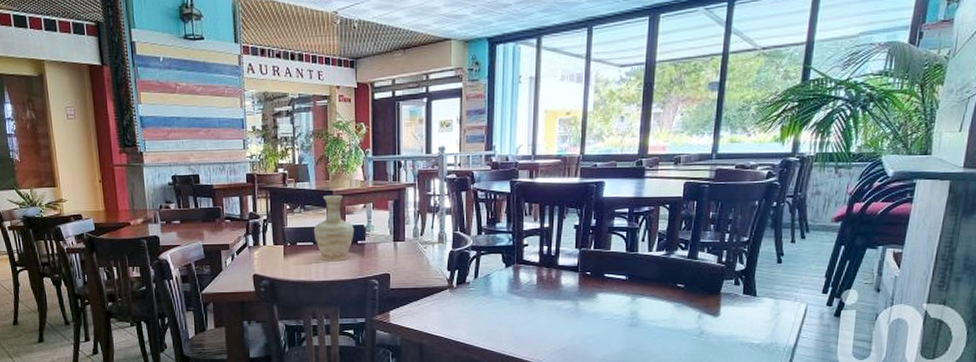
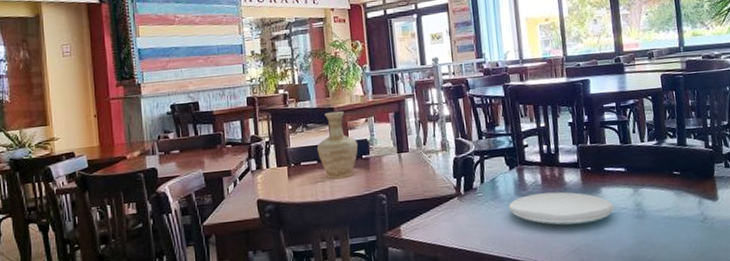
plate: none [500,293,607,327] -> present [509,192,614,225]

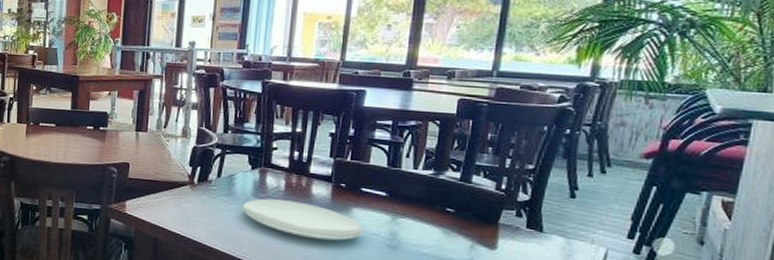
vase: present [316,111,359,179] -> none [56,79,98,146]

